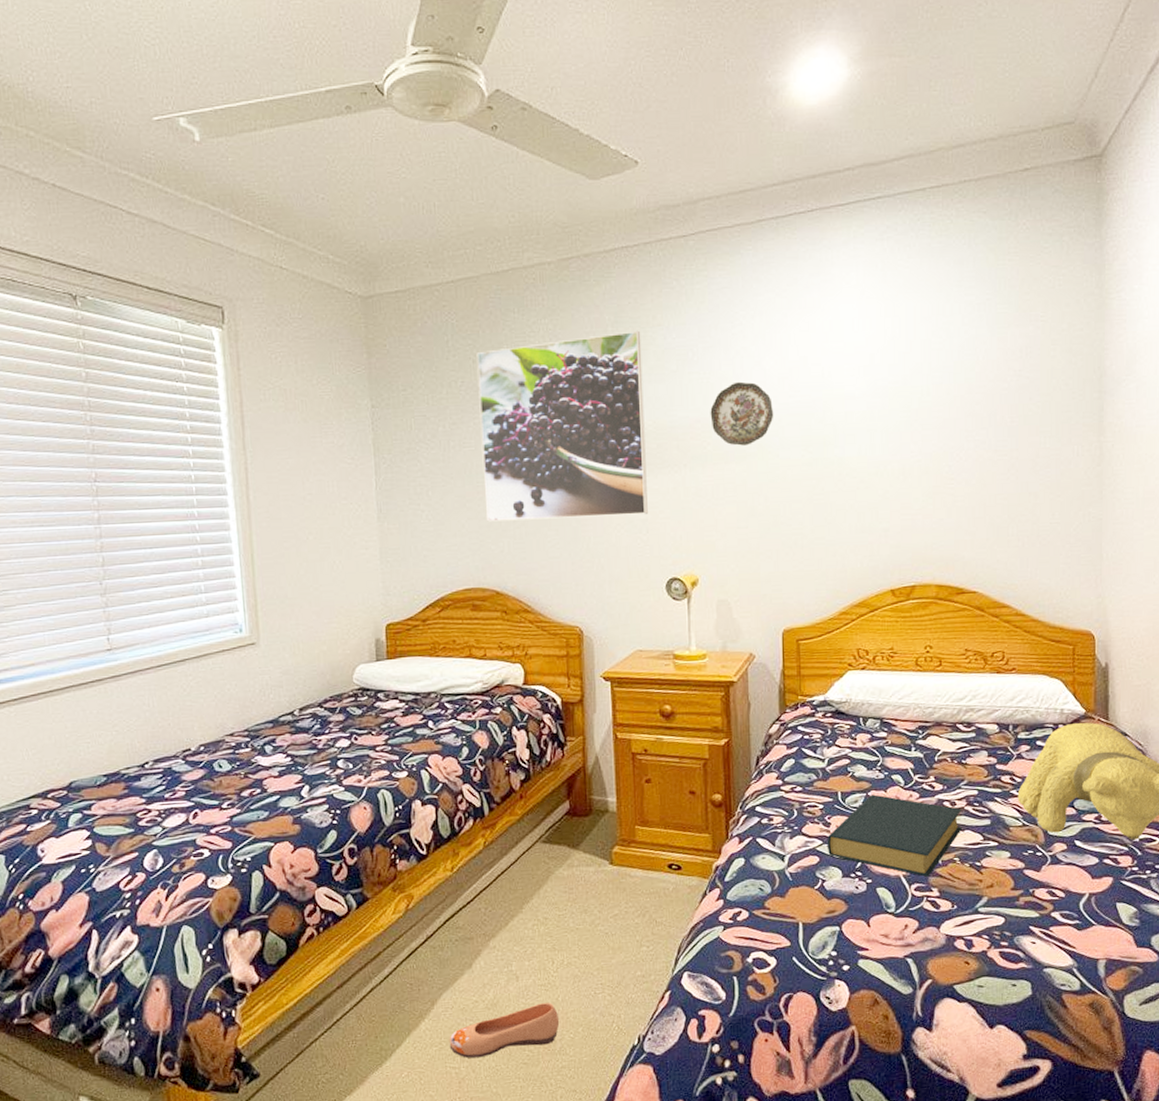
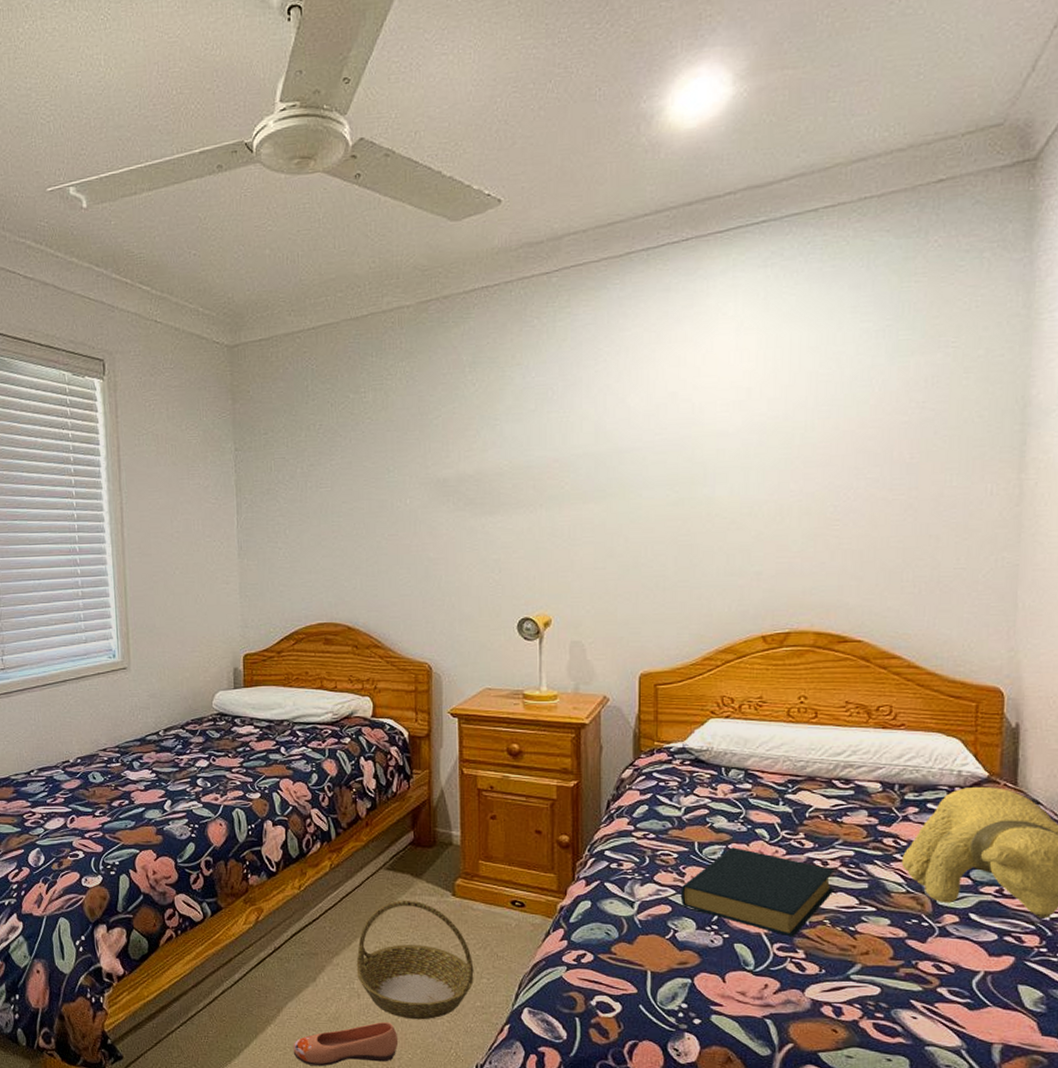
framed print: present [476,330,648,522] -> none [335,370,501,560]
basket: none [514,872,634,997] -> present [356,900,474,1020]
decorative plate: present [710,381,774,446] -> none [569,419,638,485]

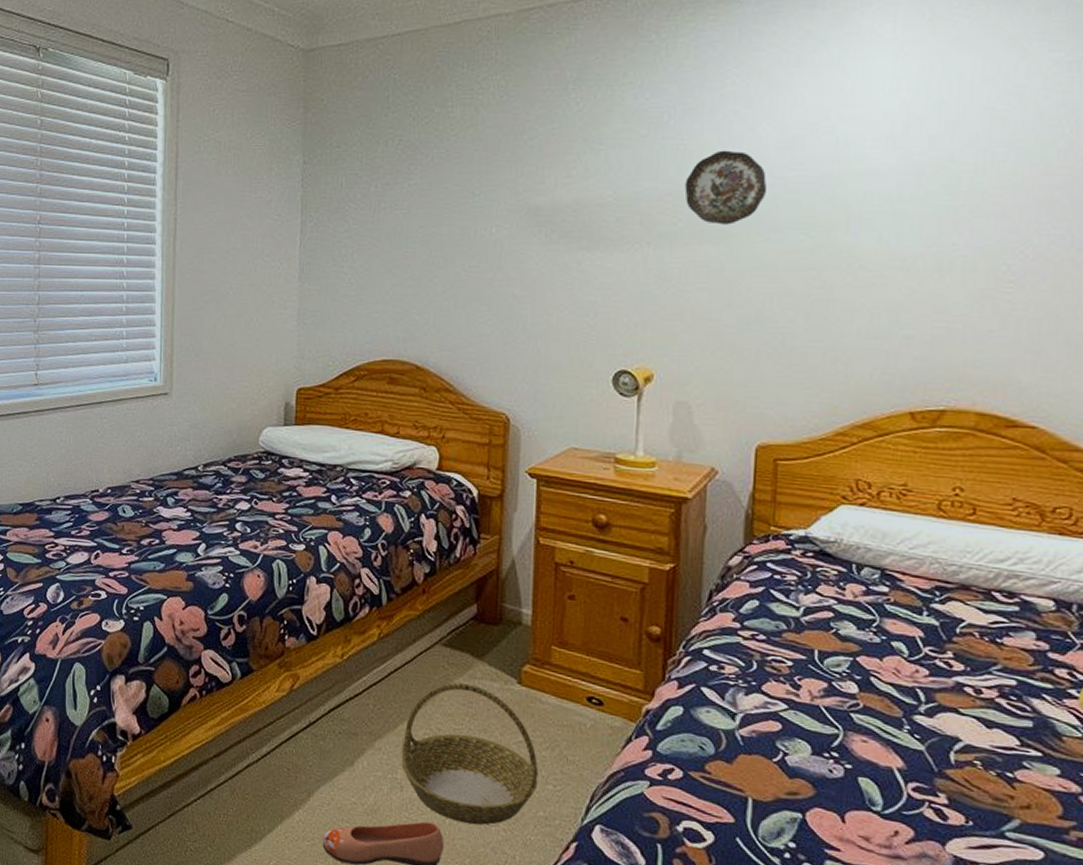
decorative plate: none [569,419,638,485] -> present [684,150,768,225]
hardback book: present [680,847,835,937] -> none [793,660,991,777]

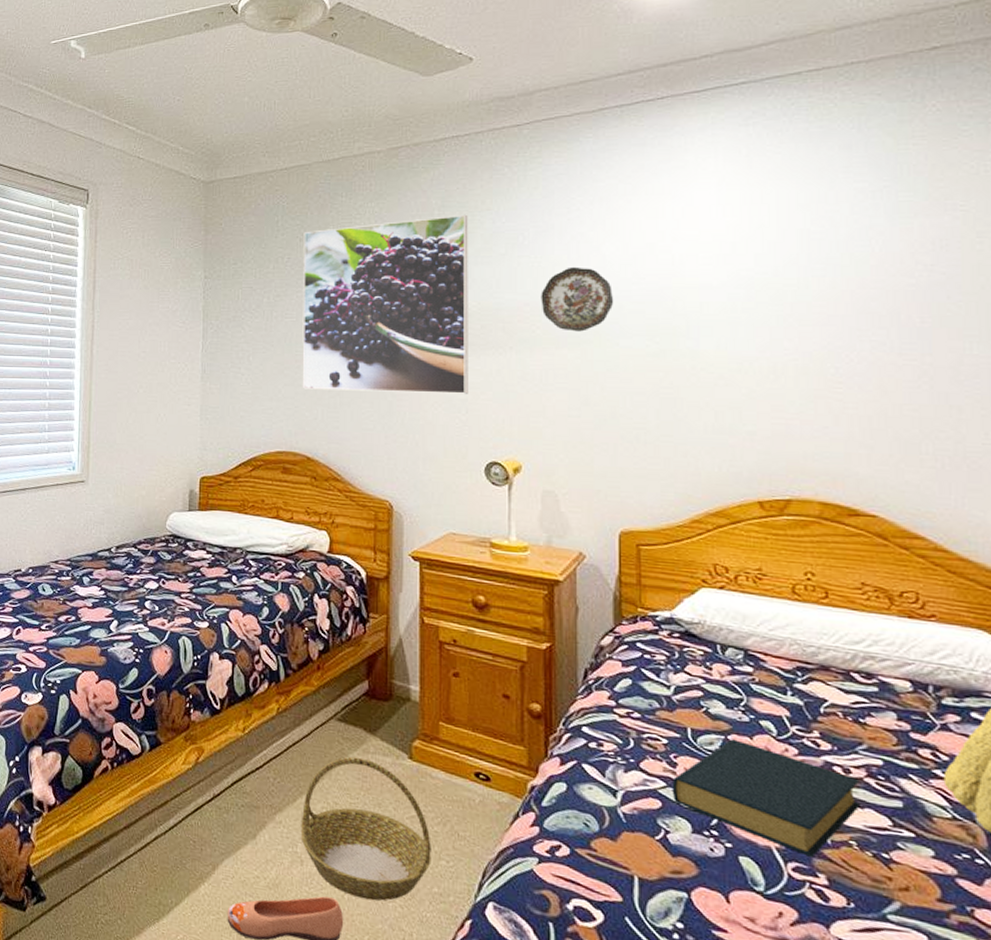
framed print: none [412,89,608,295] -> present [302,214,469,394]
hardback book: none [793,660,991,777] -> present [672,739,860,857]

